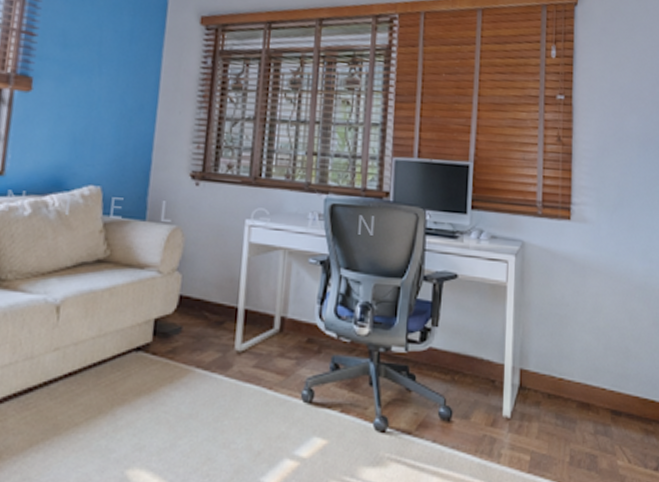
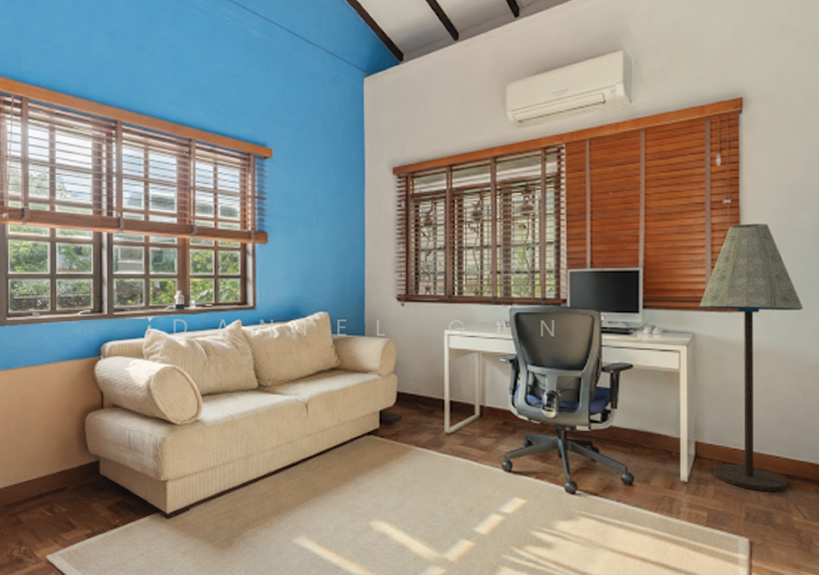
floor lamp: none [529,123,632,431] -> present [699,223,804,492]

